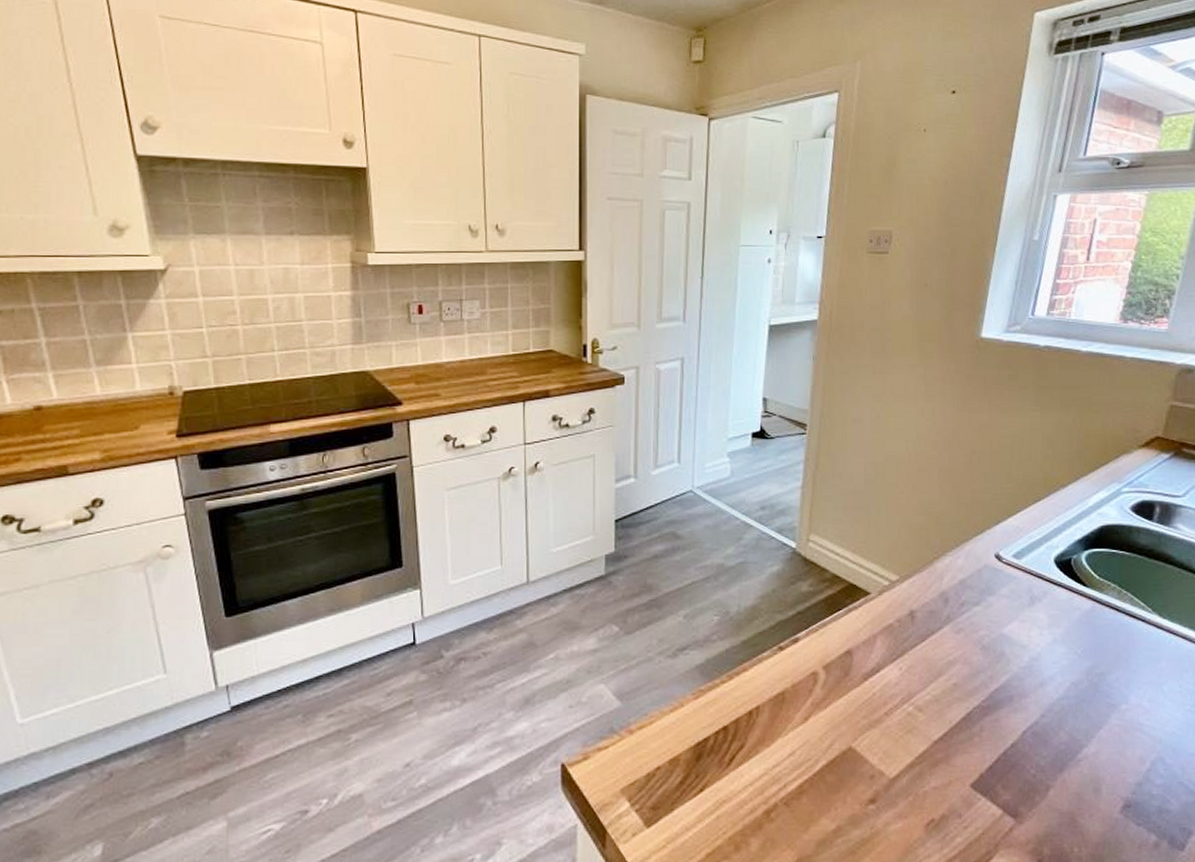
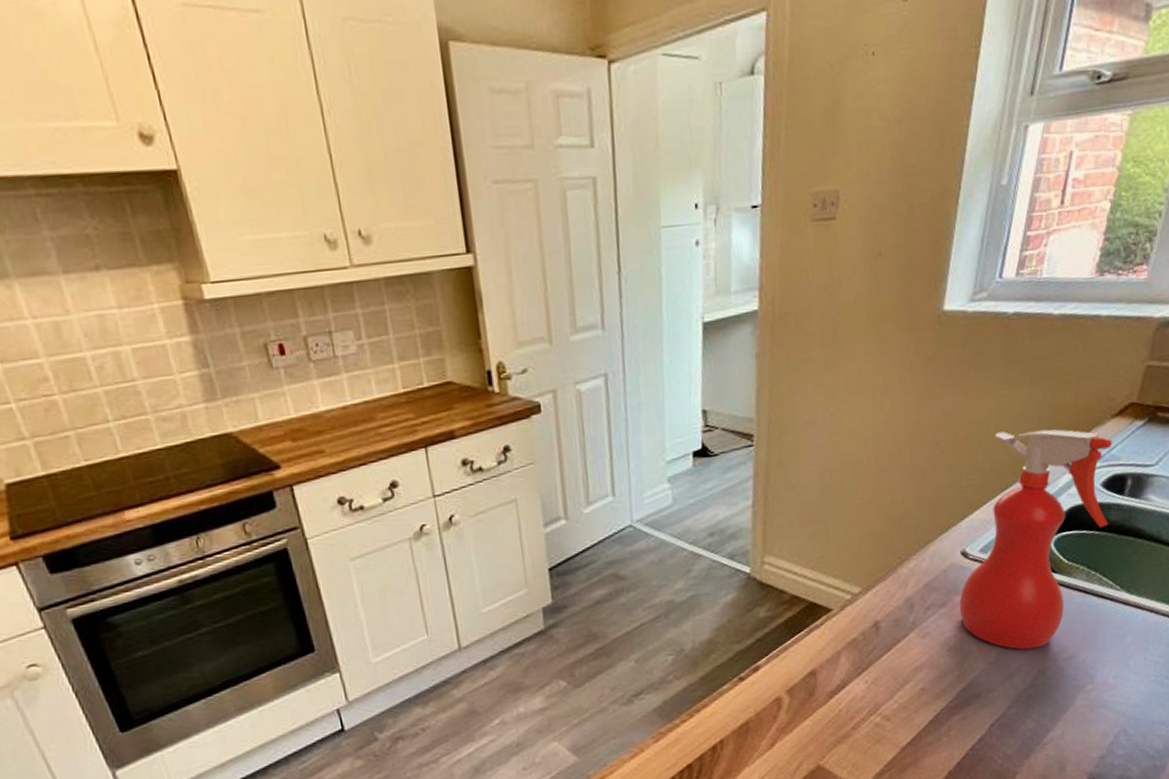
spray bottle: none [992,449,1140,660] -> present [959,429,1112,650]

